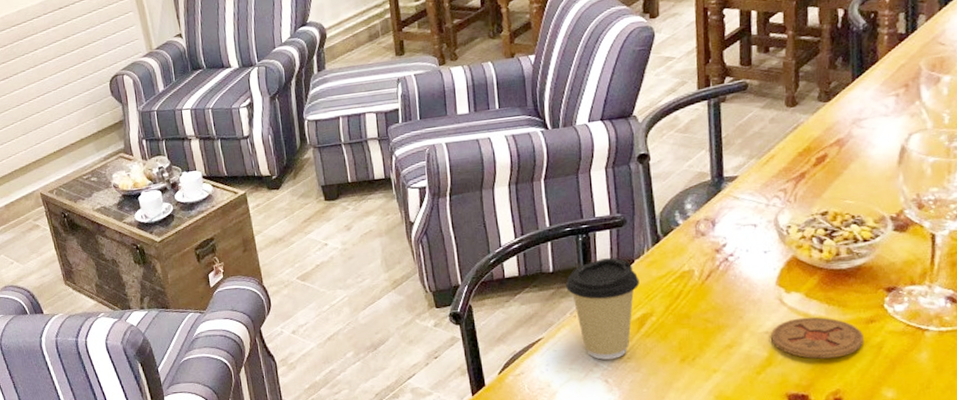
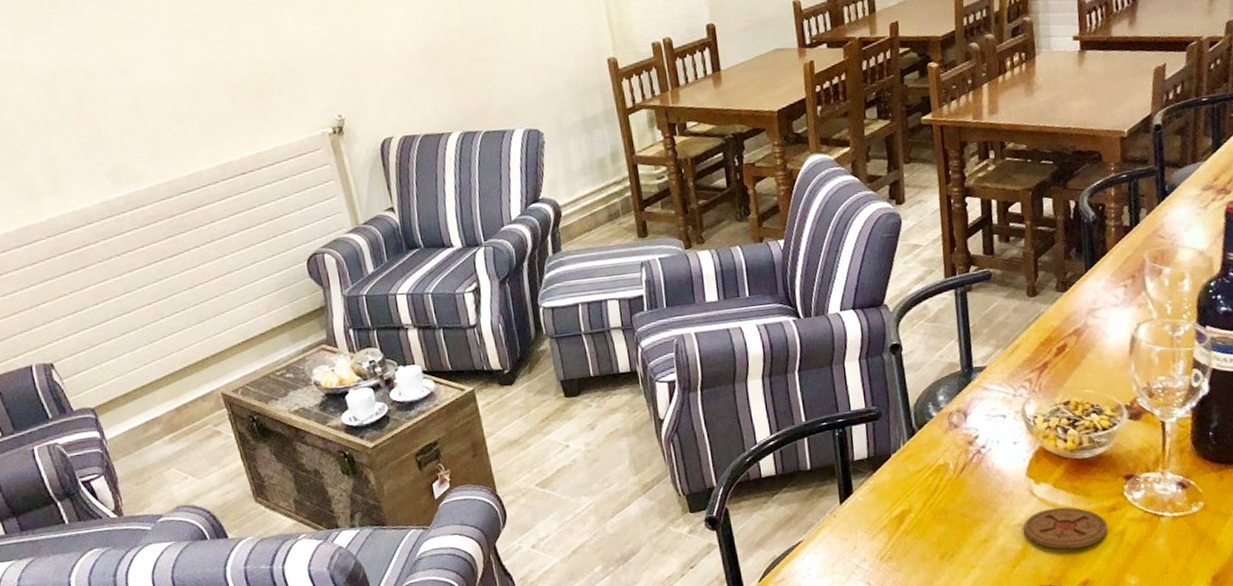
coffee cup: present [565,258,640,360] -> none [823,453,897,561]

